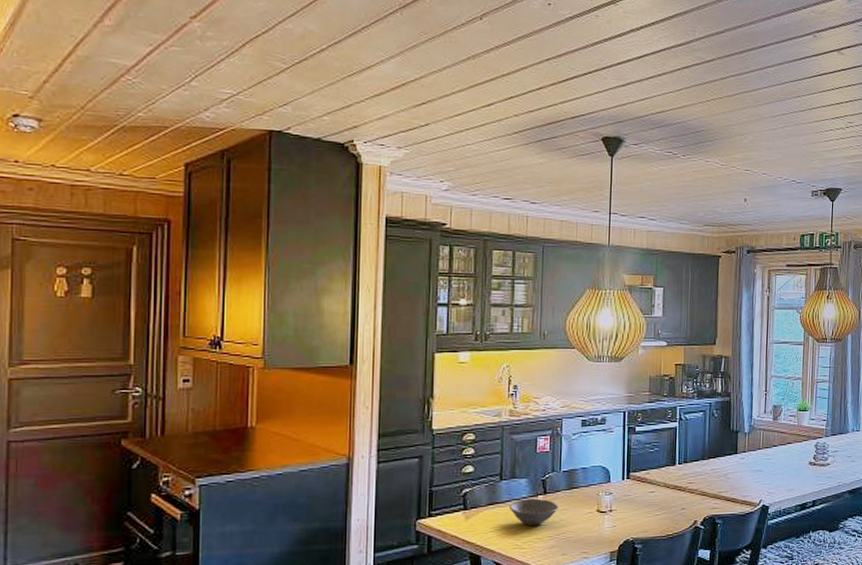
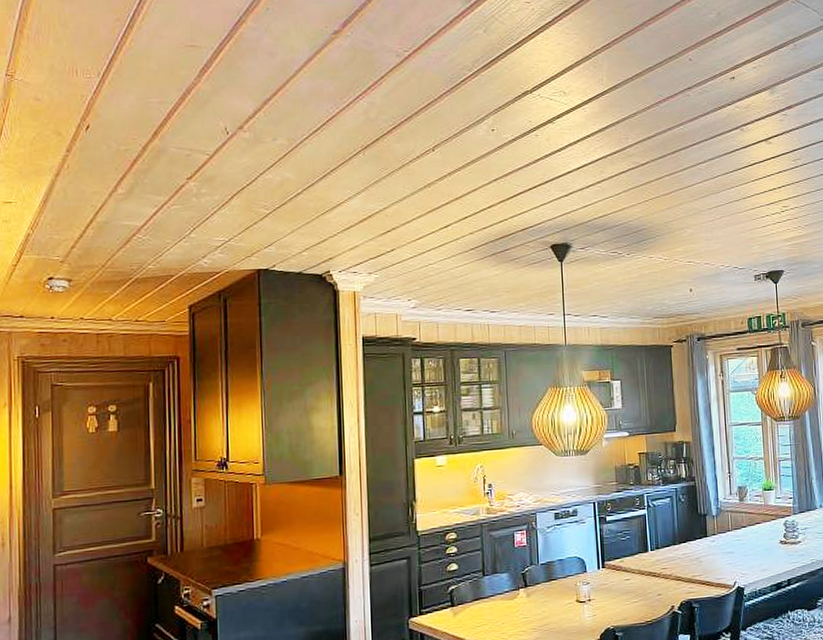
bowl: present [509,498,558,525] -> none [493,592,539,619]

